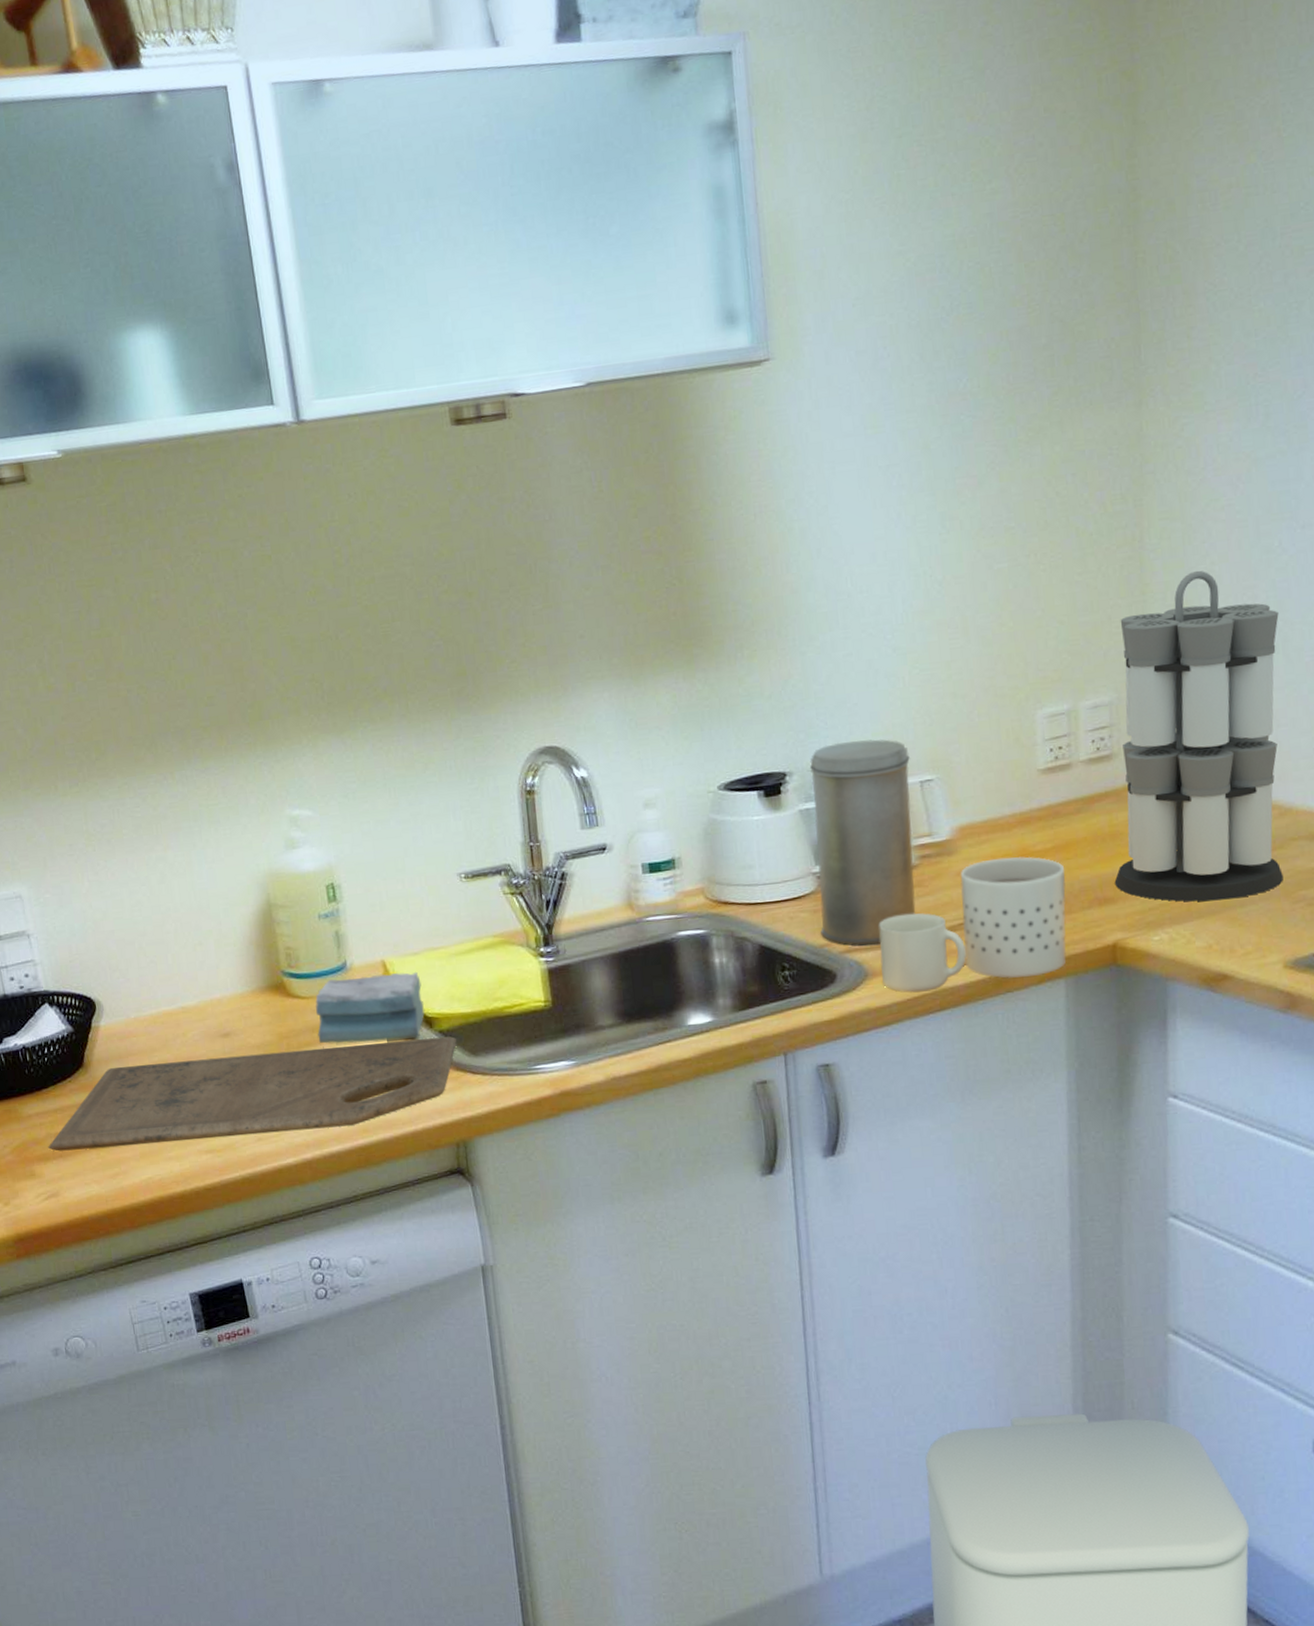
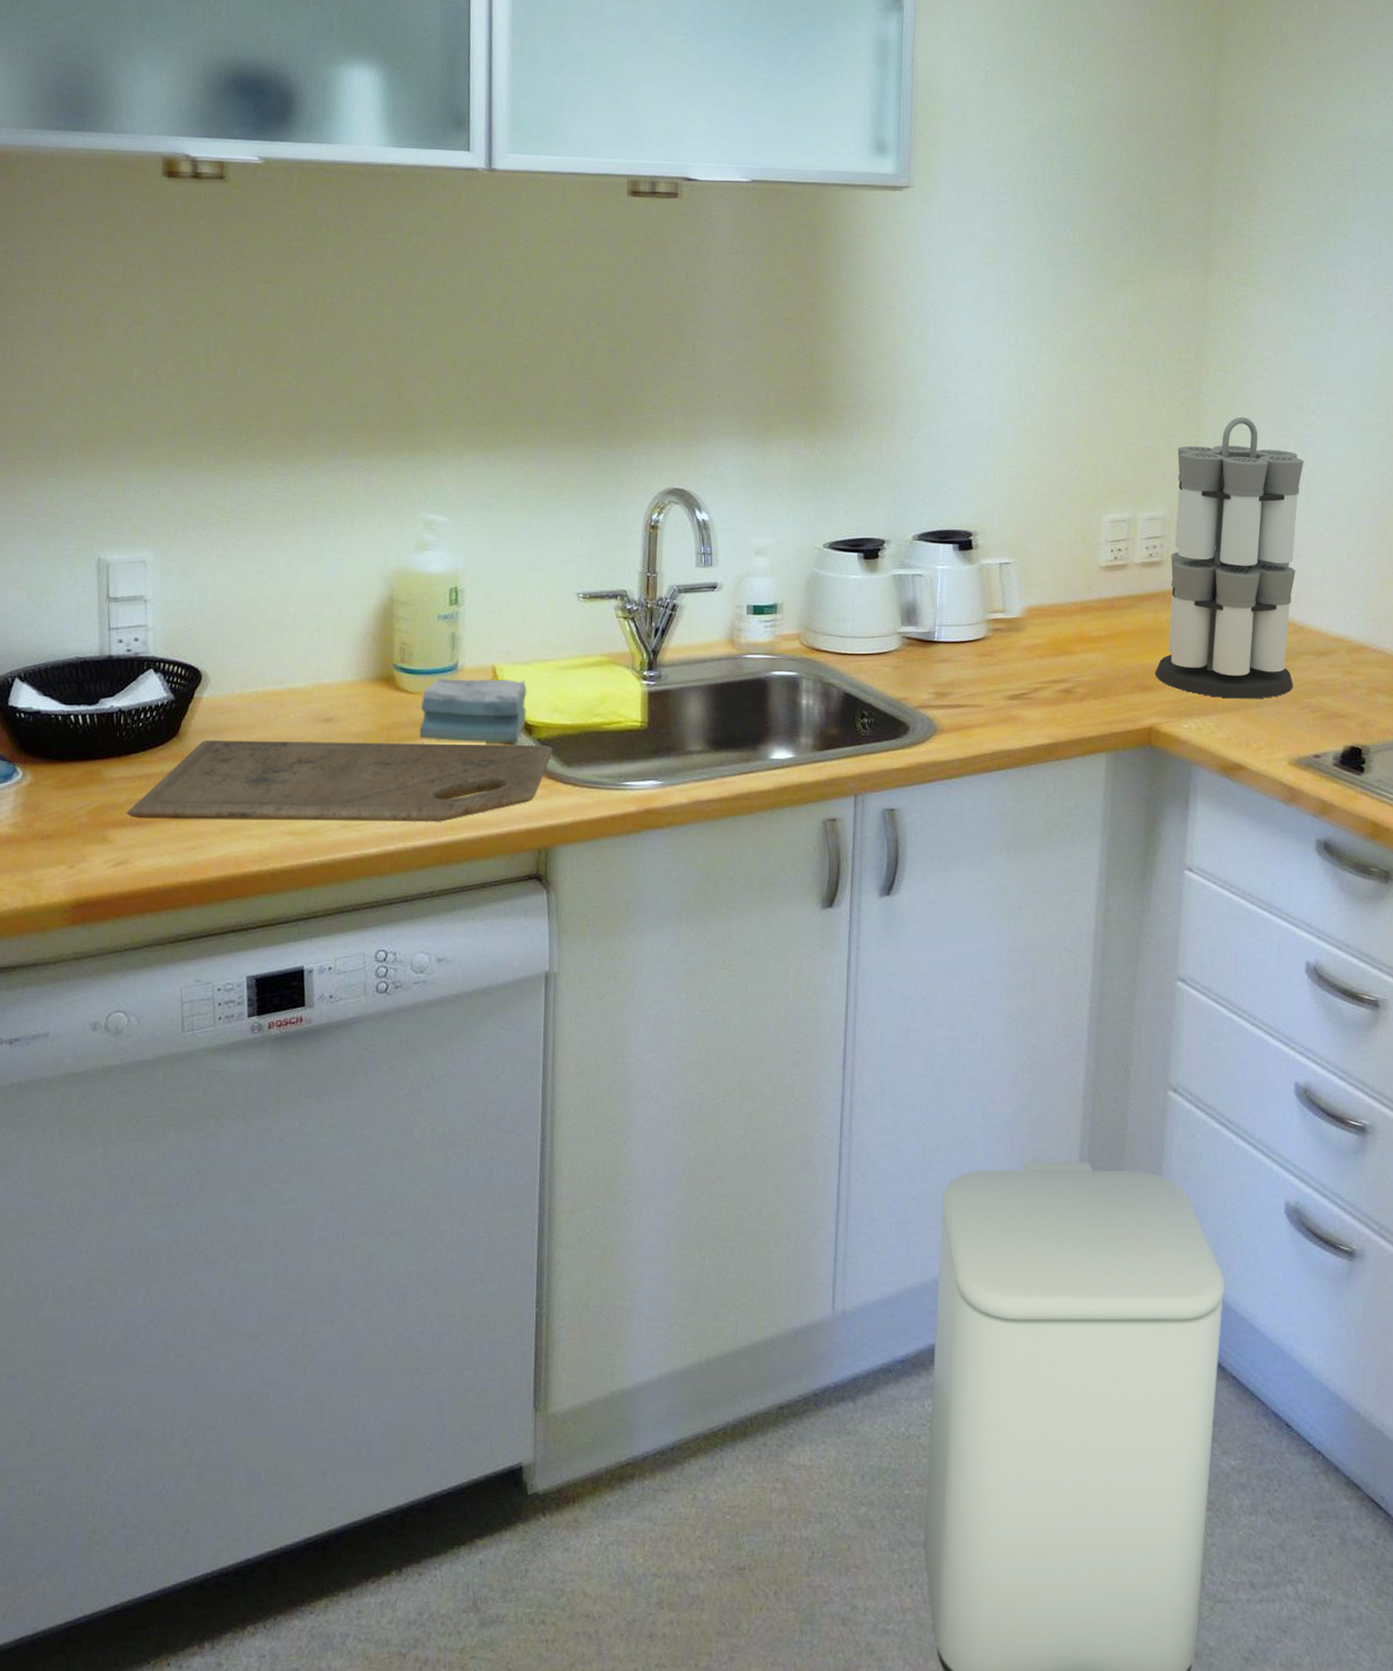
canister: present [809,739,916,945] -> none [900,519,993,703]
cup: present [879,913,966,993] -> none [948,679,1024,751]
mug: present [960,856,1067,979] -> none [1023,639,1115,749]

